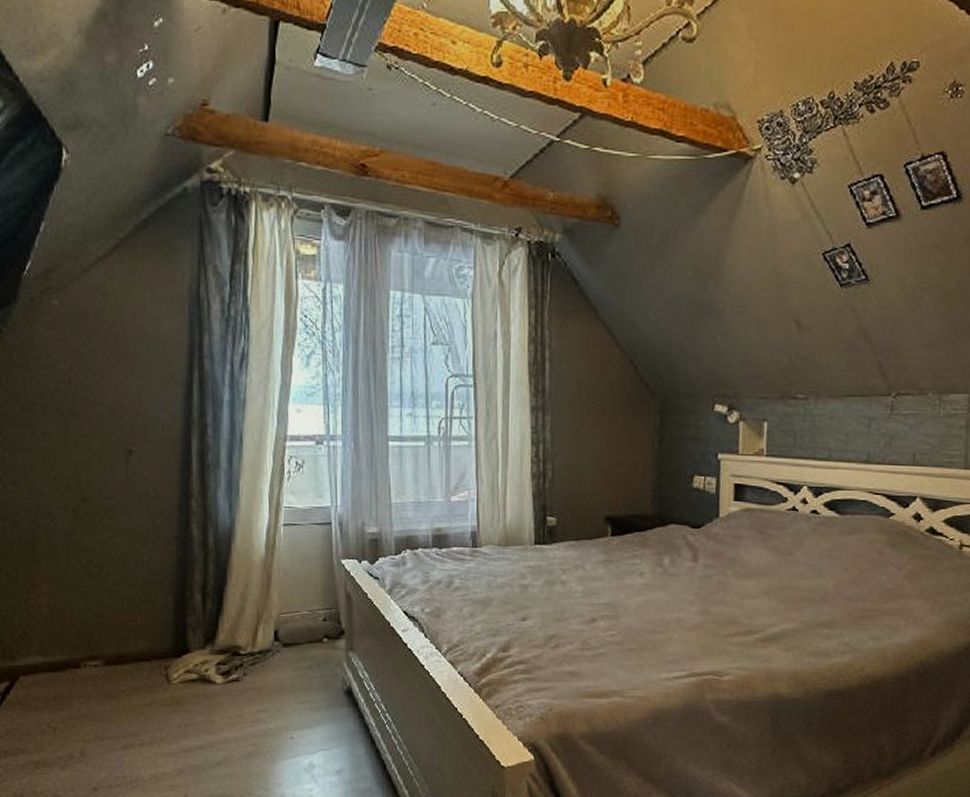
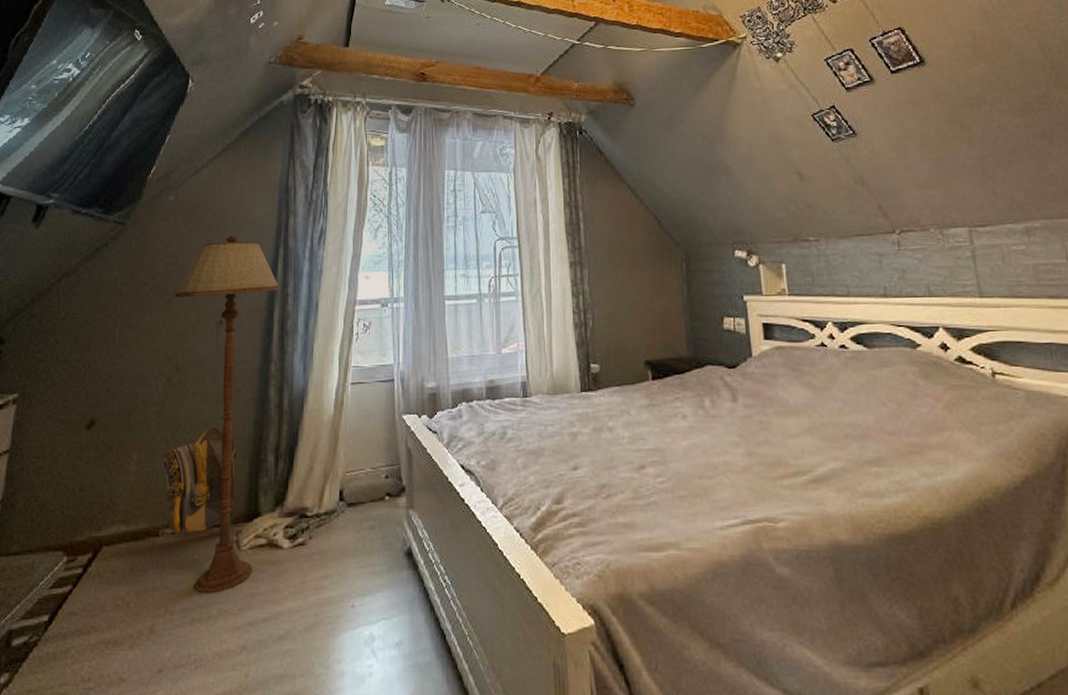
floor lamp: none [70,352,198,723] -> present [174,235,281,594]
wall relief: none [77,562,161,667] -> present [163,427,236,534]

